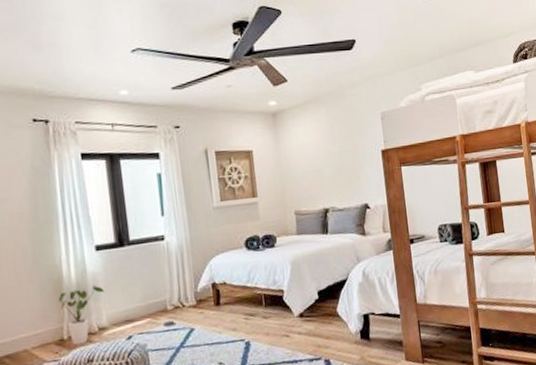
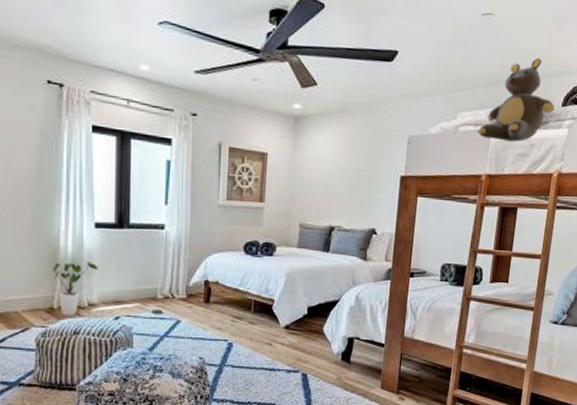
teddy bear: none [443,25,508,103] -> present [478,58,555,142]

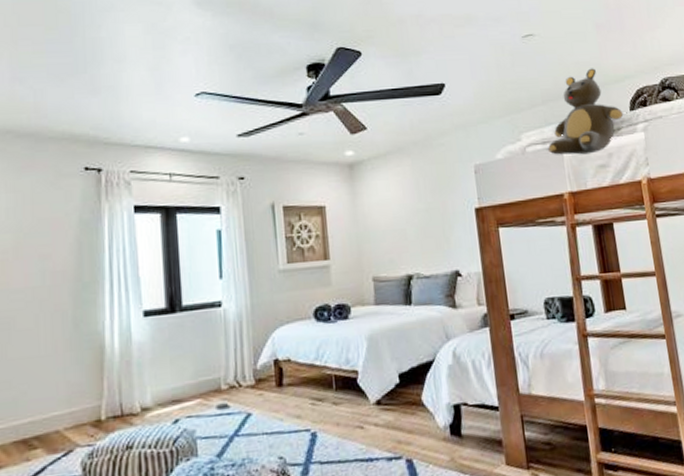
house plant: present [52,261,98,315] -> none [98,357,151,427]

